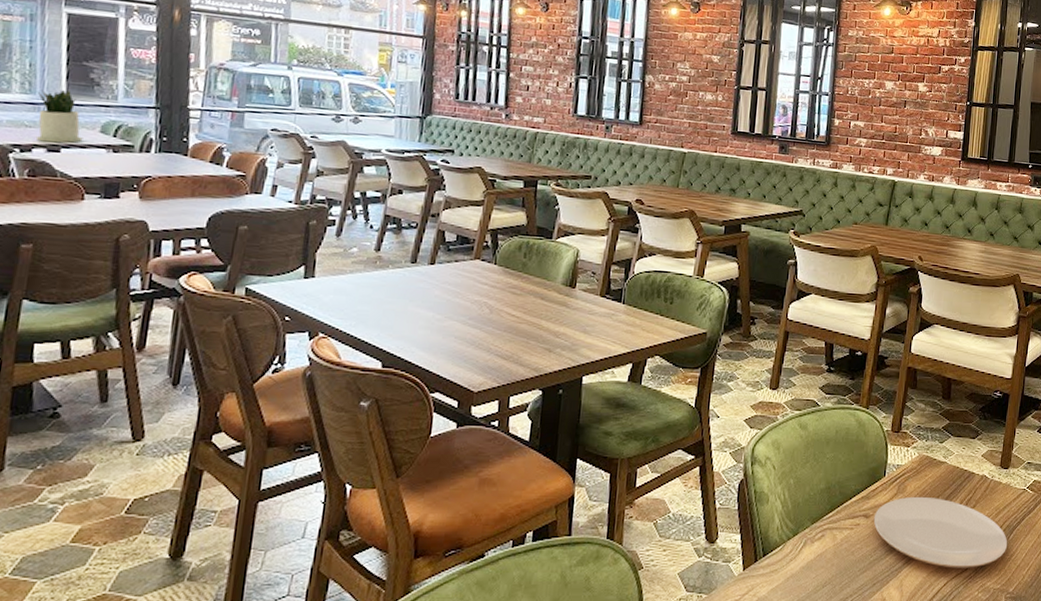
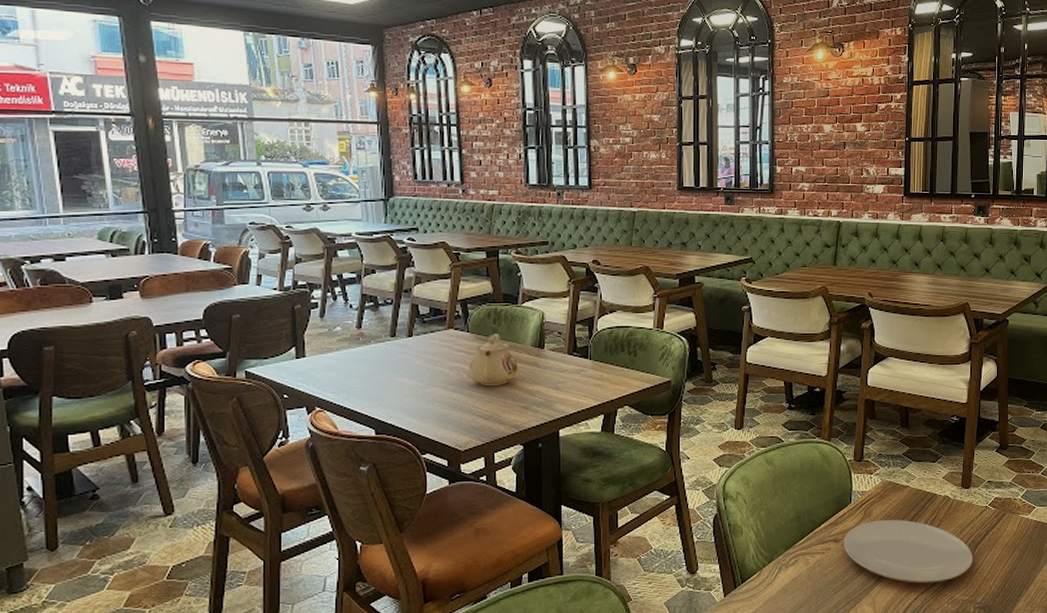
planter: present [35,89,83,144] -> none [38,202,84,253]
teapot: none [491,268,546,325] -> present [468,334,519,387]

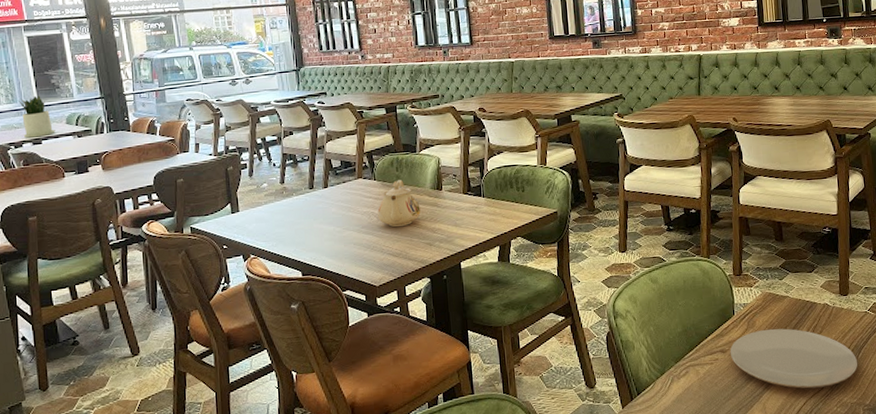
planter: none [38,202,84,253] -> present [19,95,56,138]

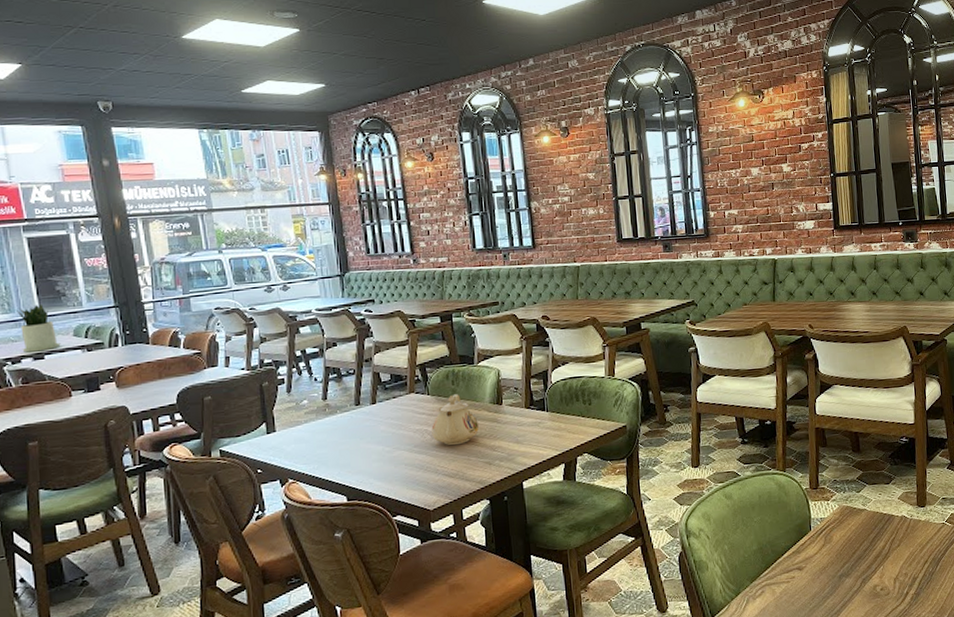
plate: present [730,328,858,389] -> none [806,543,936,605]

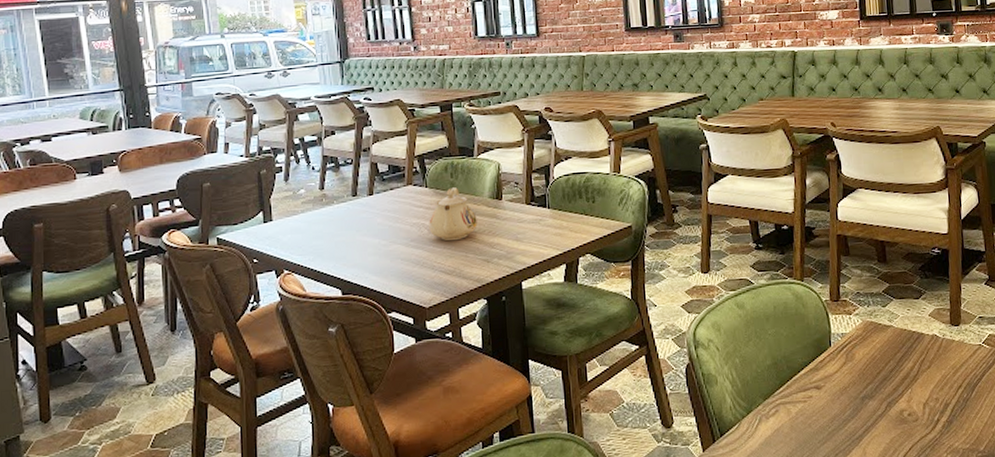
planter: present [16,303,61,353] -> none [27,86,67,134]

